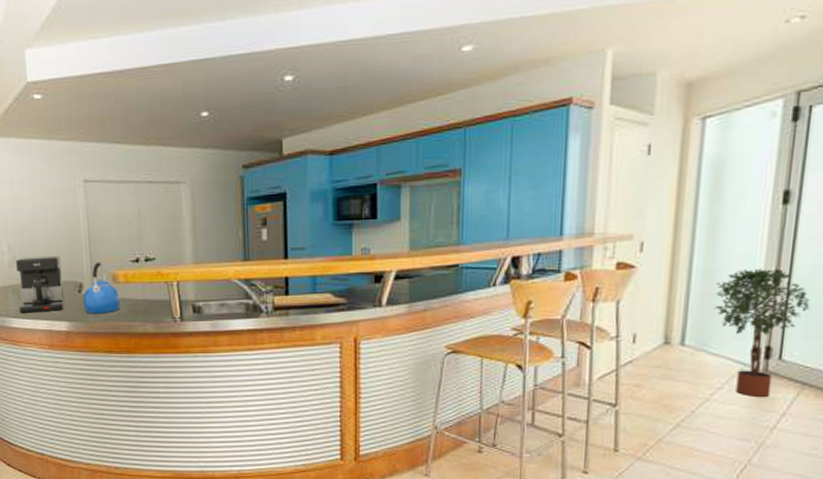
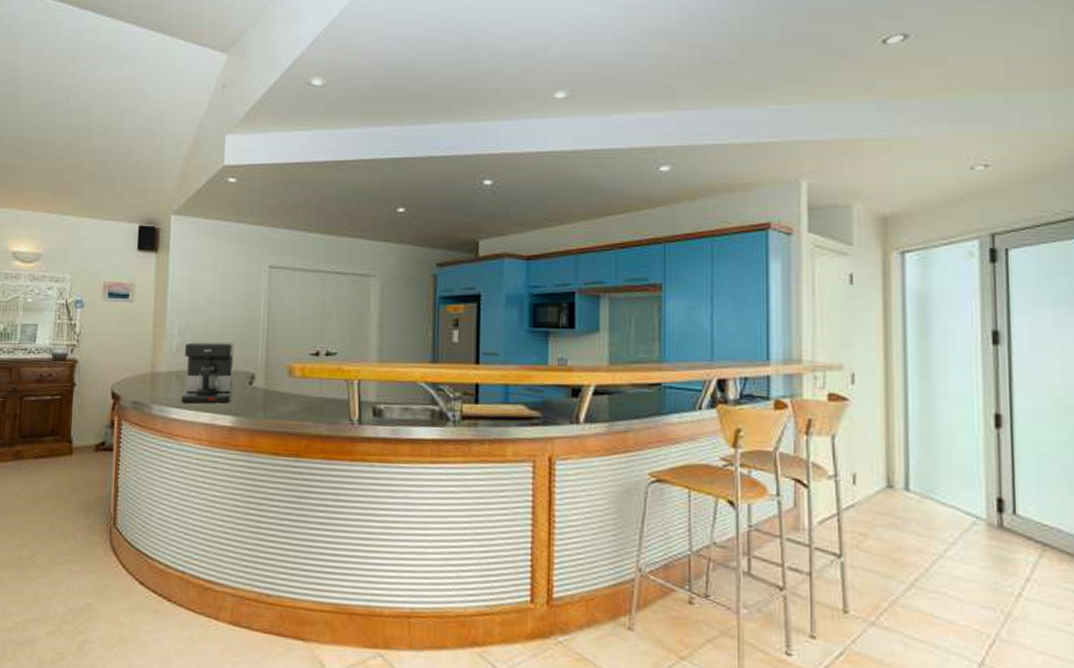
kettle: present [82,262,121,314] -> none [252,352,294,410]
potted tree: present [714,268,810,397] -> none [936,410,1037,557]

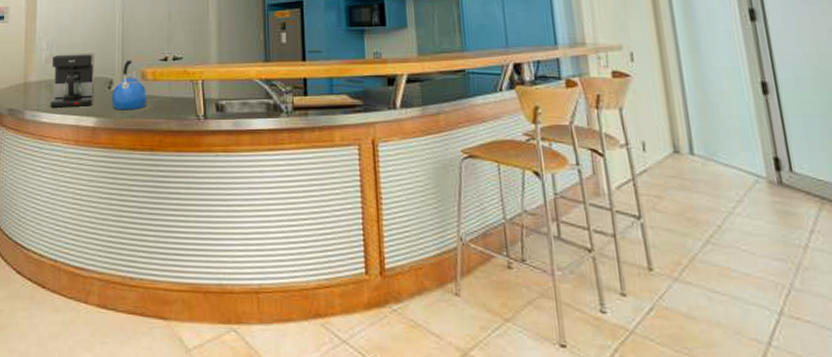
kettle: none [252,352,294,410] -> present [111,60,147,110]

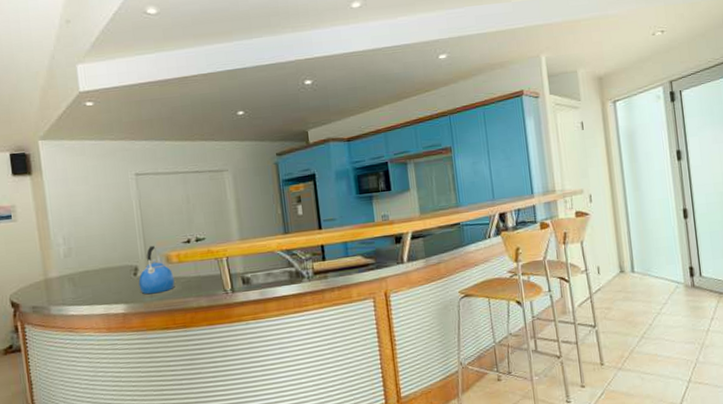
coffee maker: present [50,53,95,108] -> none [70,242,121,301]

